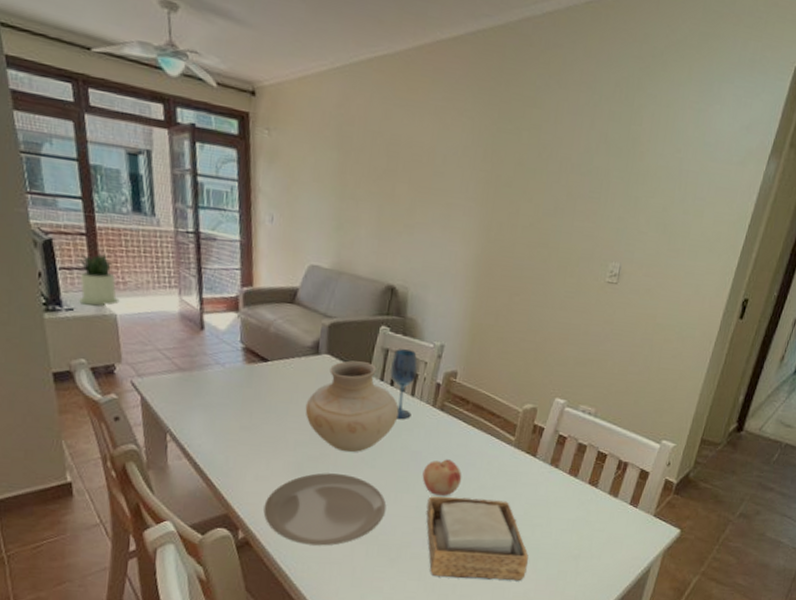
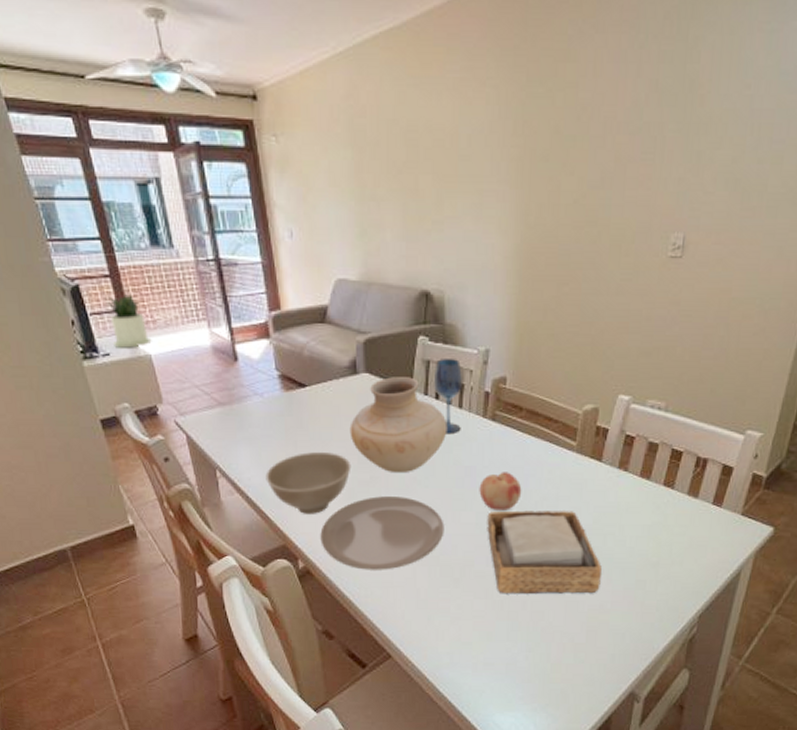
bowl: none [216,424,303,486] -> present [265,452,351,514]

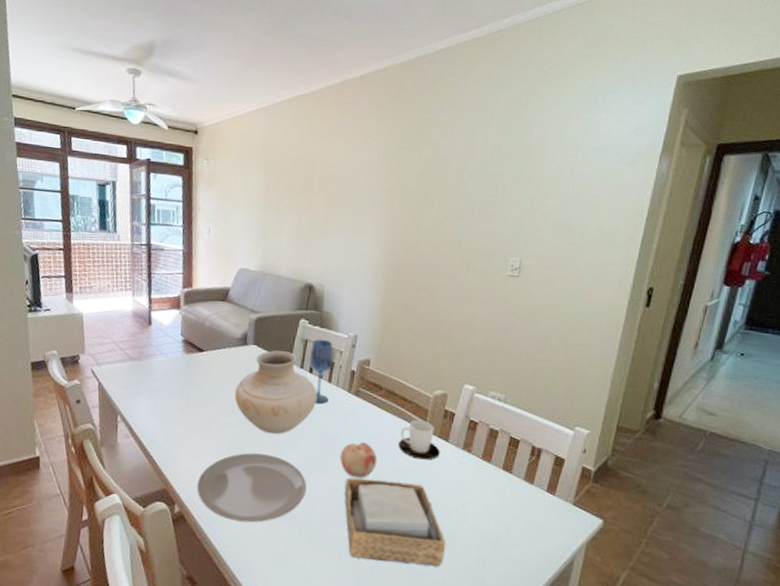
planter: present [105,293,152,348] -> none [54,264,86,307]
bowl: present [265,452,351,514] -> none [158,407,233,463]
cup: none [545,440,593,484] -> present [398,419,440,460]

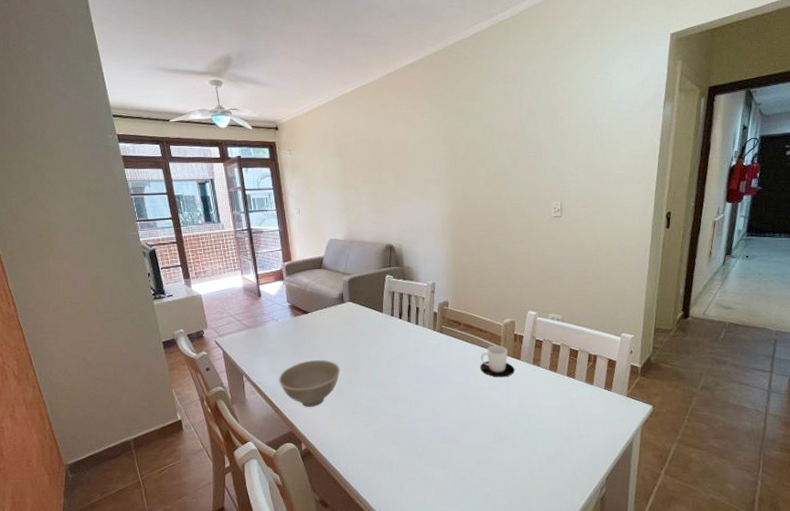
bowl: none [158,407,233,463] -> present [278,360,341,407]
plate: present [197,452,307,523] -> none [318,391,409,450]
vase: present [234,350,318,434] -> none [339,304,409,373]
wineglass: present [308,339,335,404] -> none [397,290,418,343]
fruit: present [339,442,378,478] -> none [433,370,465,399]
napkin holder: present [344,477,445,567] -> none [440,398,529,465]

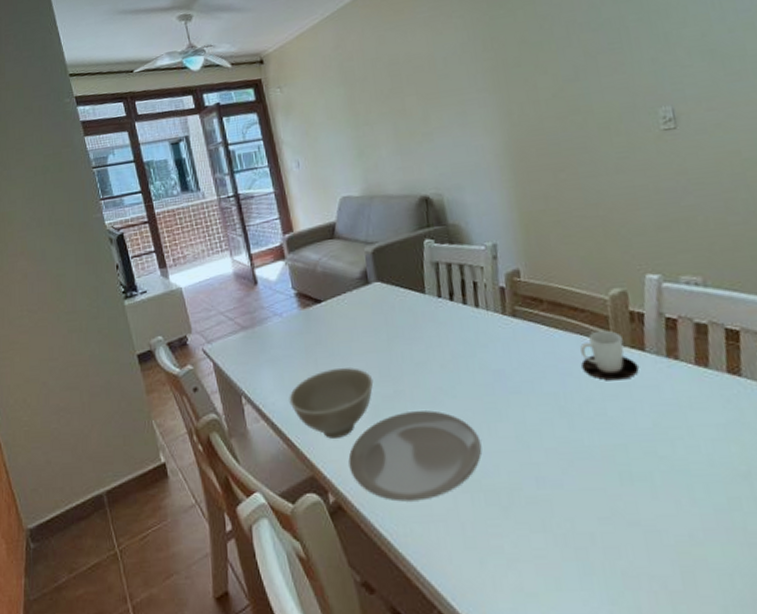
plate: none [318,391,409,450] -> present [348,410,482,502]

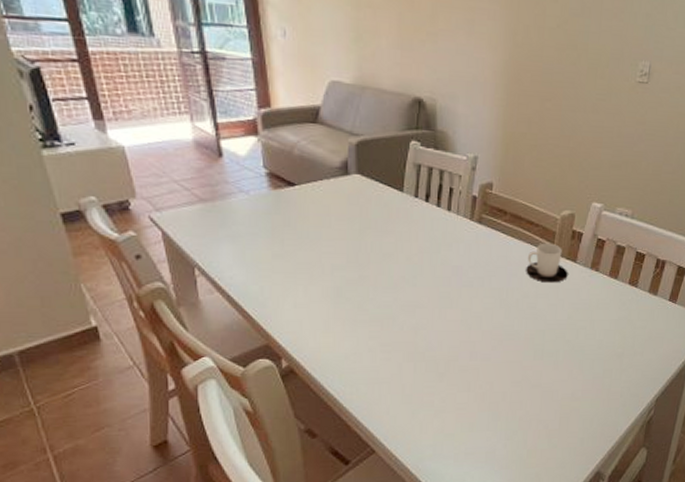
bowl: present [289,368,374,439] -> none [249,251,340,313]
plate: present [348,410,482,502] -> none [306,295,431,368]

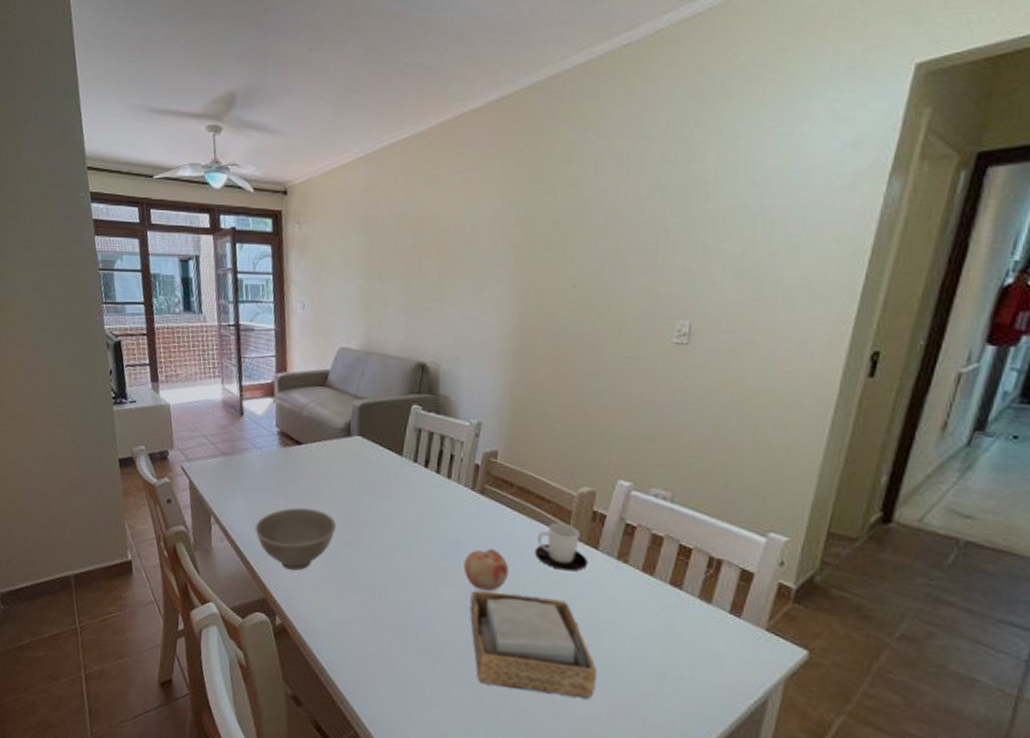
bowl: none [249,251,340,313] -> present [254,507,337,571]
fruit: none [464,271,505,308] -> present [463,549,509,591]
napkin holder: none [471,308,574,386] -> present [469,590,597,699]

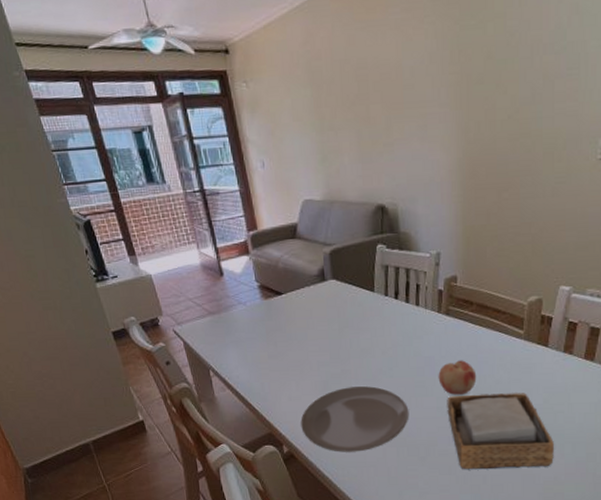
bowl: present [254,507,337,571] -> none [251,350,325,405]
plate: none [299,559,425,639] -> present [301,386,409,452]
cup: present [535,522,588,572] -> none [497,329,540,368]

